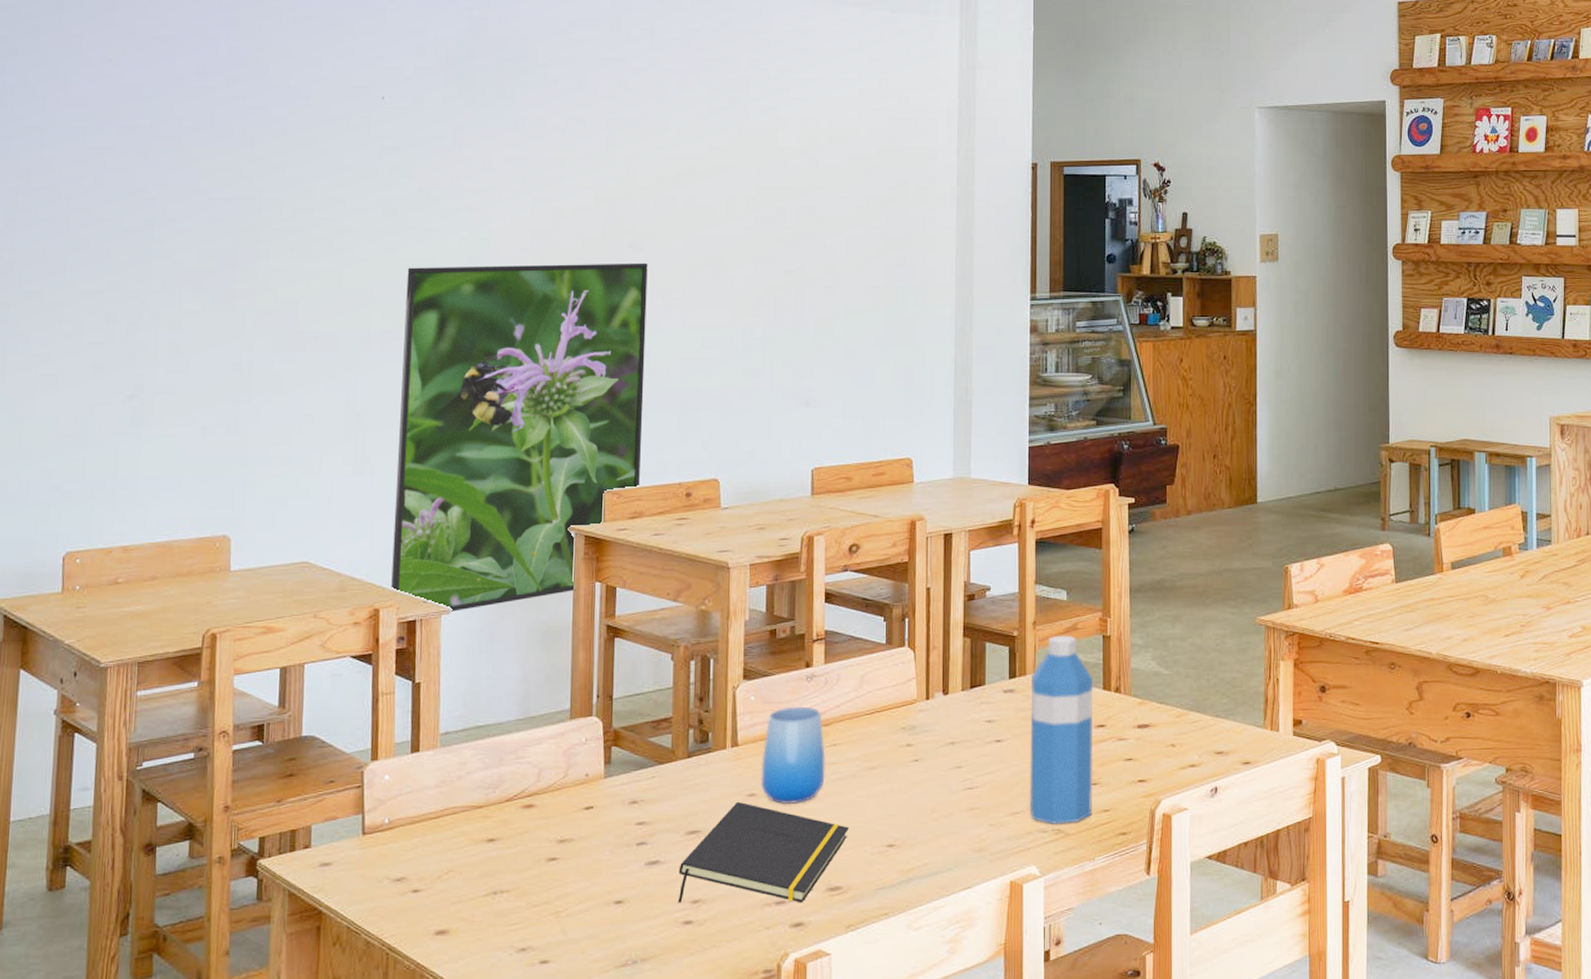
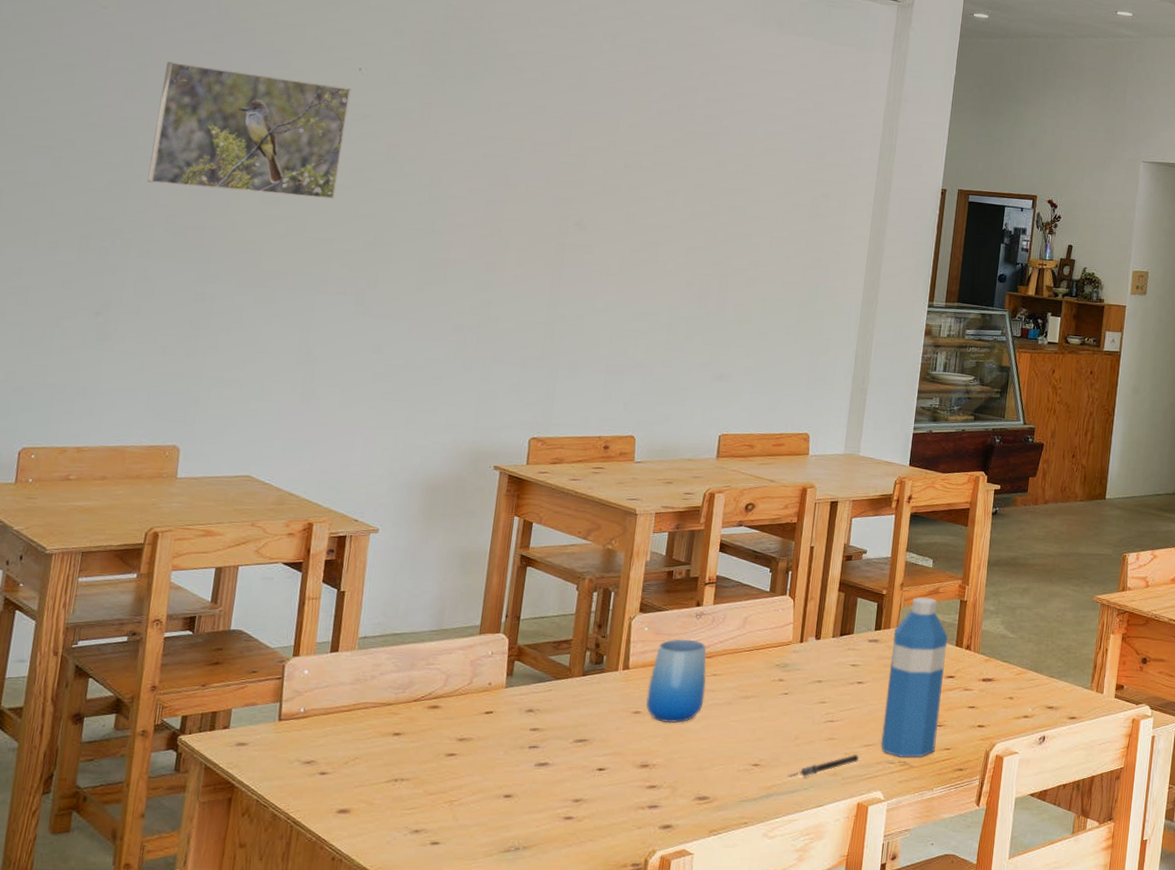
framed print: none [170,113,376,246] -> present [147,62,351,200]
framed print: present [391,262,648,613] -> none [326,223,590,532]
notepad: present [678,801,849,903] -> none [561,717,720,808]
pen: none [927,824,1006,857] -> present [787,754,859,778]

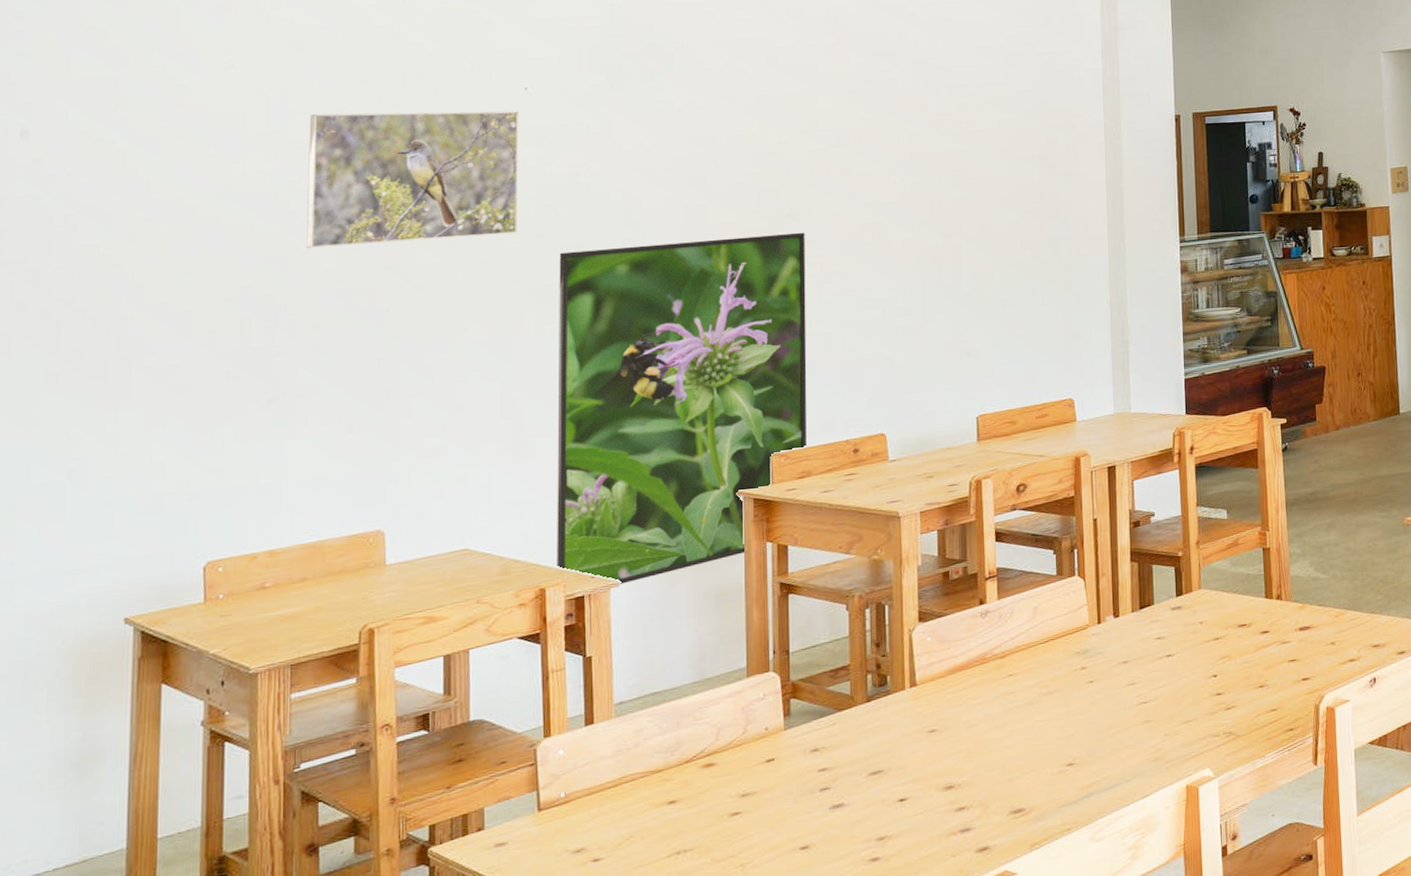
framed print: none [326,223,590,532] -> present [557,232,807,586]
cup: present [646,639,707,724] -> none [940,641,1003,737]
pen: present [787,754,859,778] -> none [1106,733,1180,772]
water bottle: present [881,596,948,758] -> none [1198,551,1261,728]

